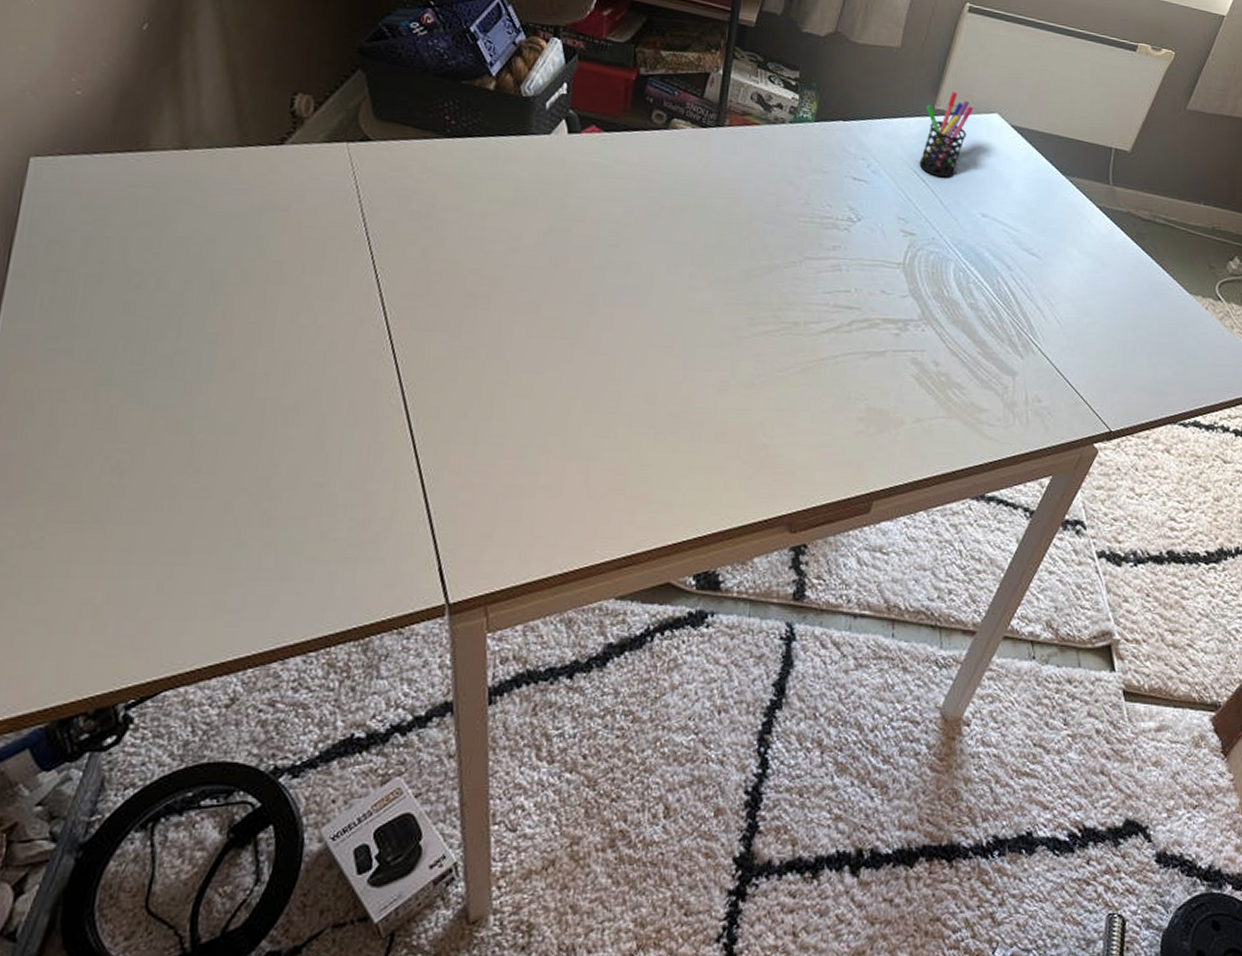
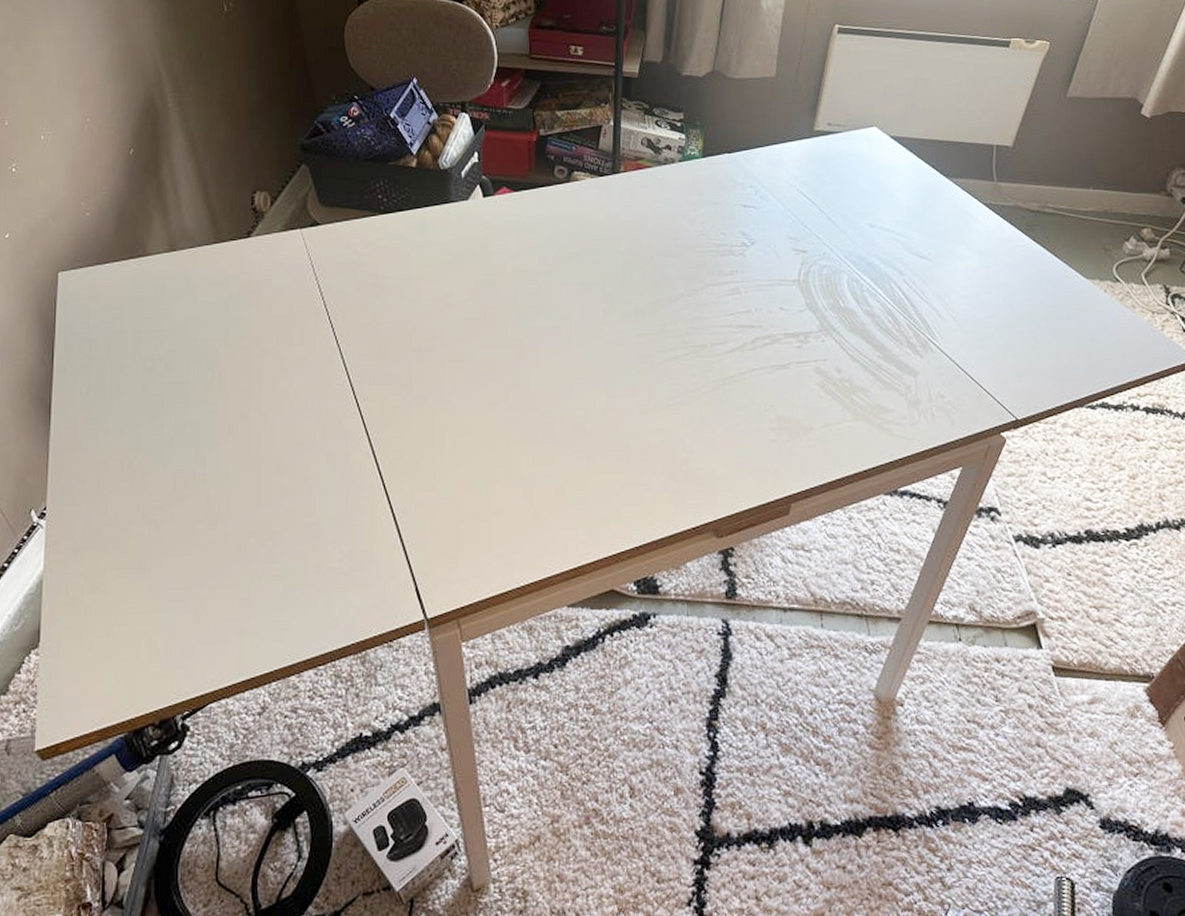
pen holder: present [919,91,973,178] -> none [804,111,851,195]

